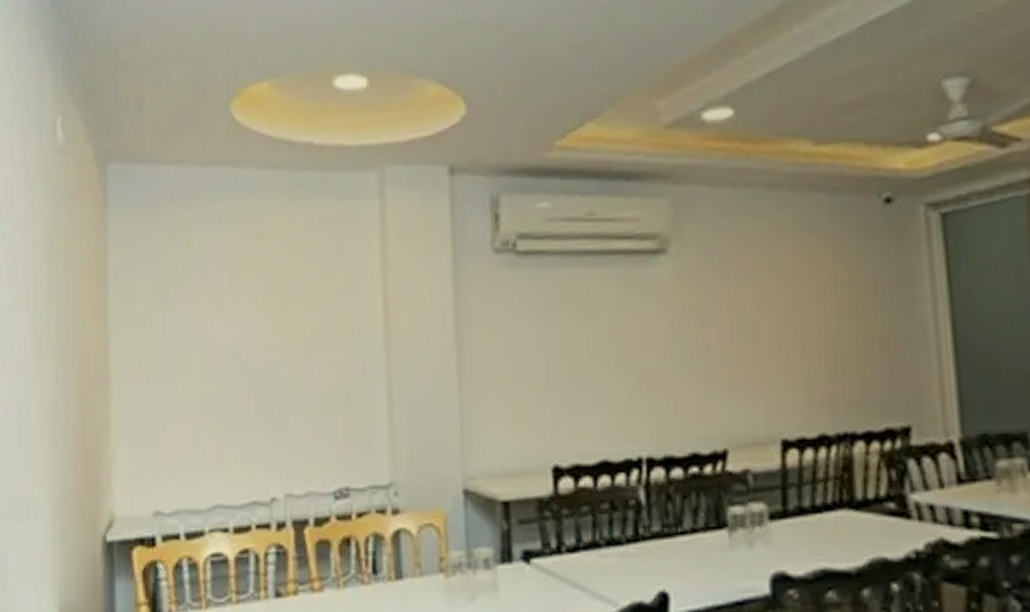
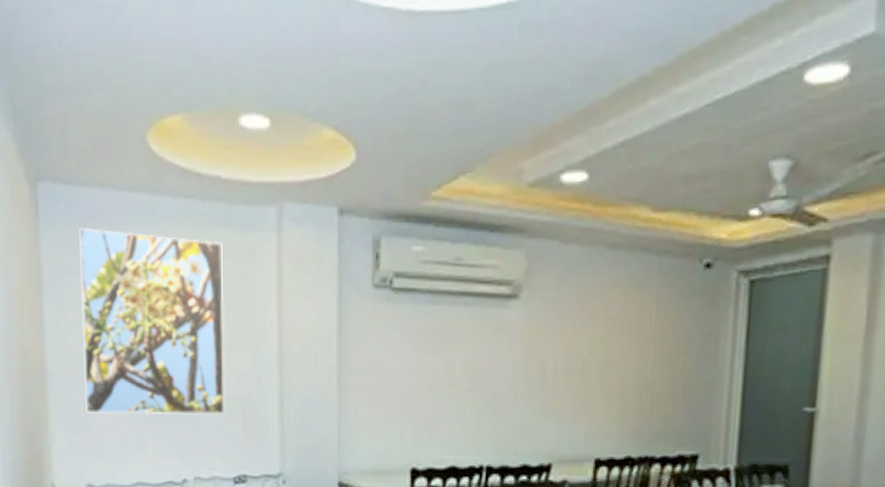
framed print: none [152,208,322,423] -> present [79,227,226,415]

